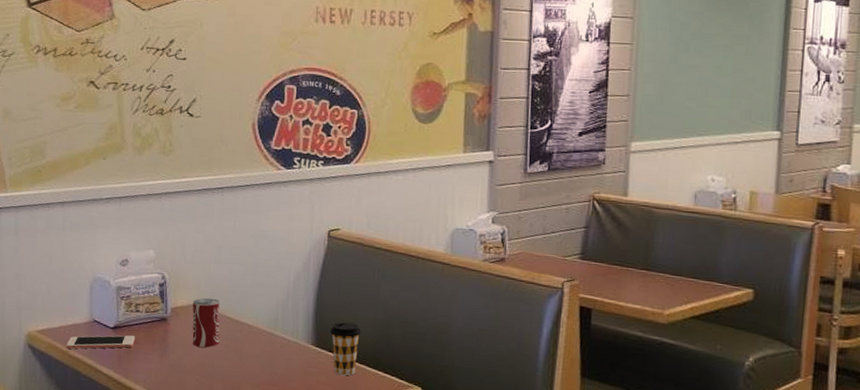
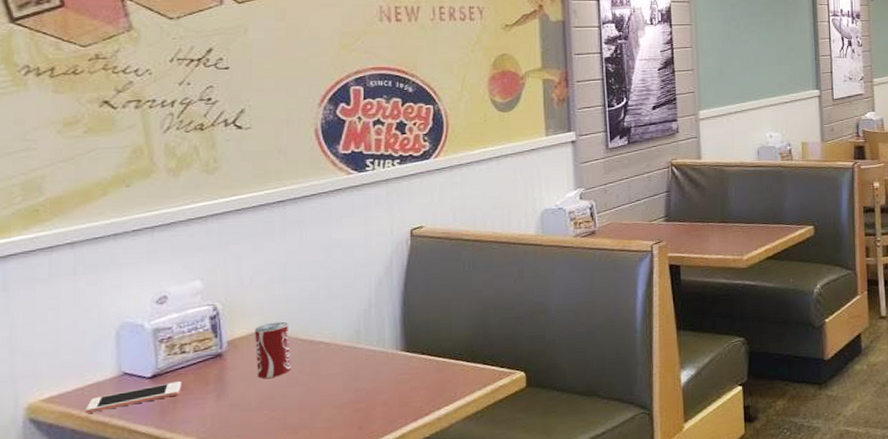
coffee cup: present [330,322,362,376] -> none [421,320,456,377]

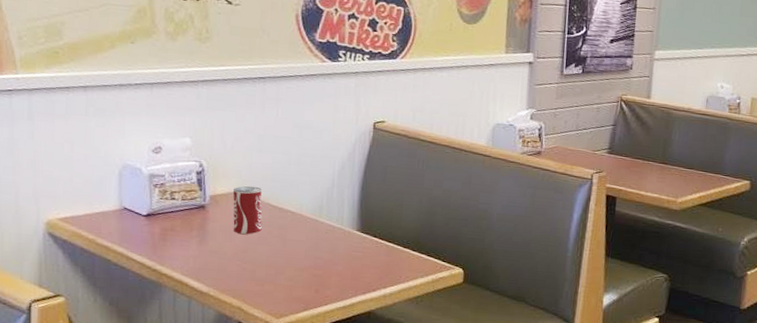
cell phone: present [85,381,182,413] -> none [92,222,171,237]

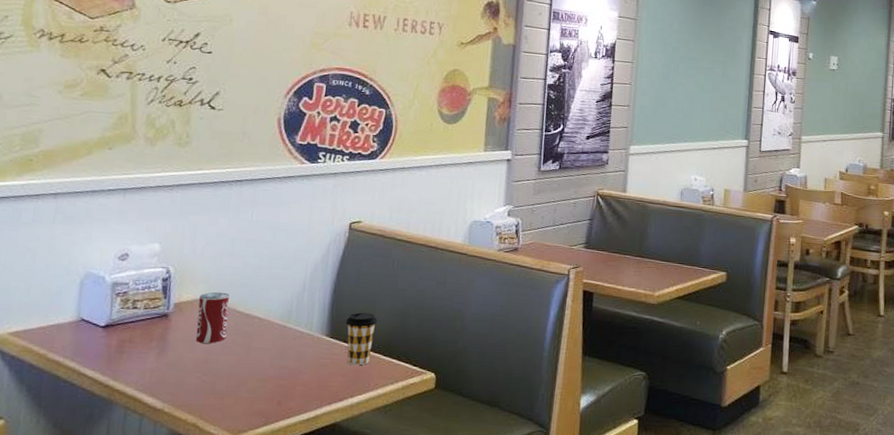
coffee cup: none [375,209,406,260] -> present [346,312,378,366]

